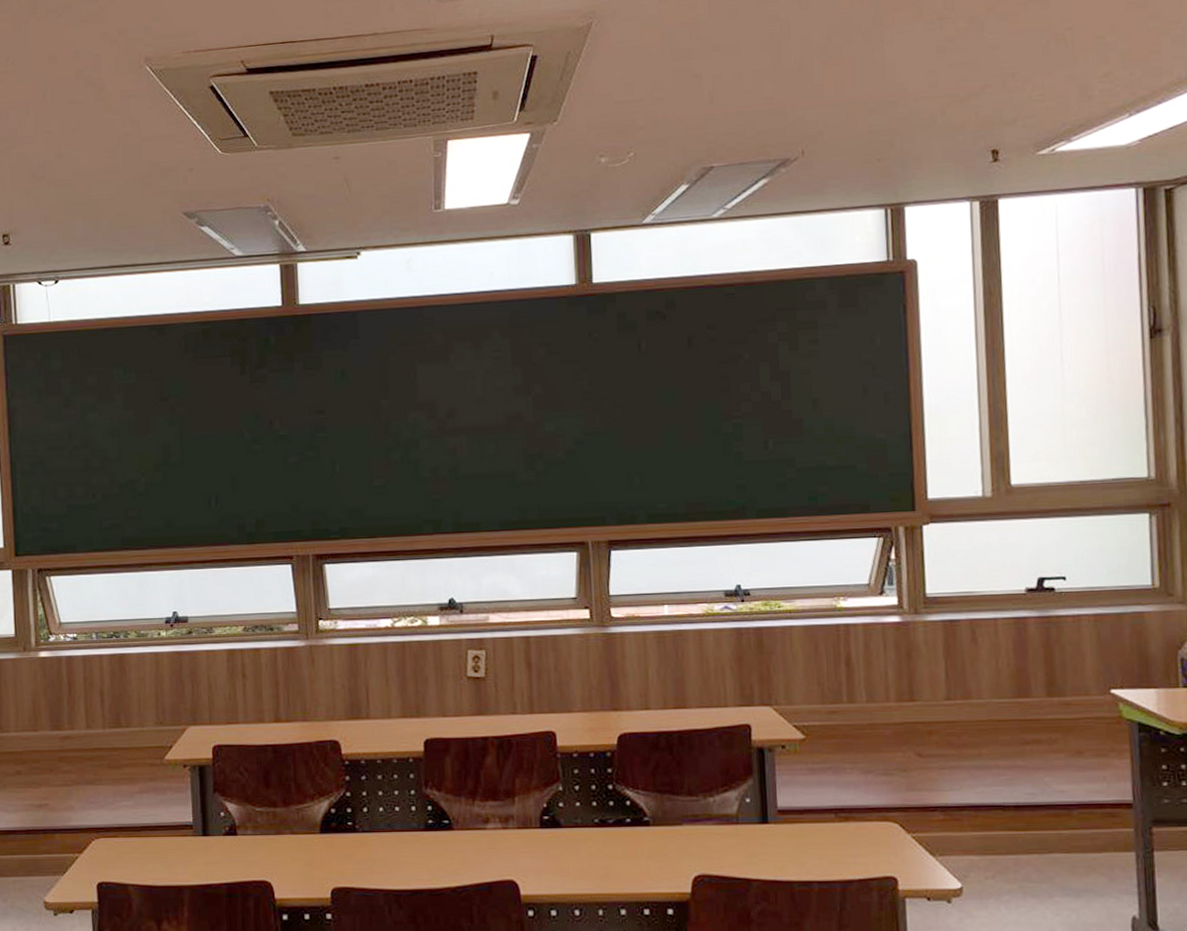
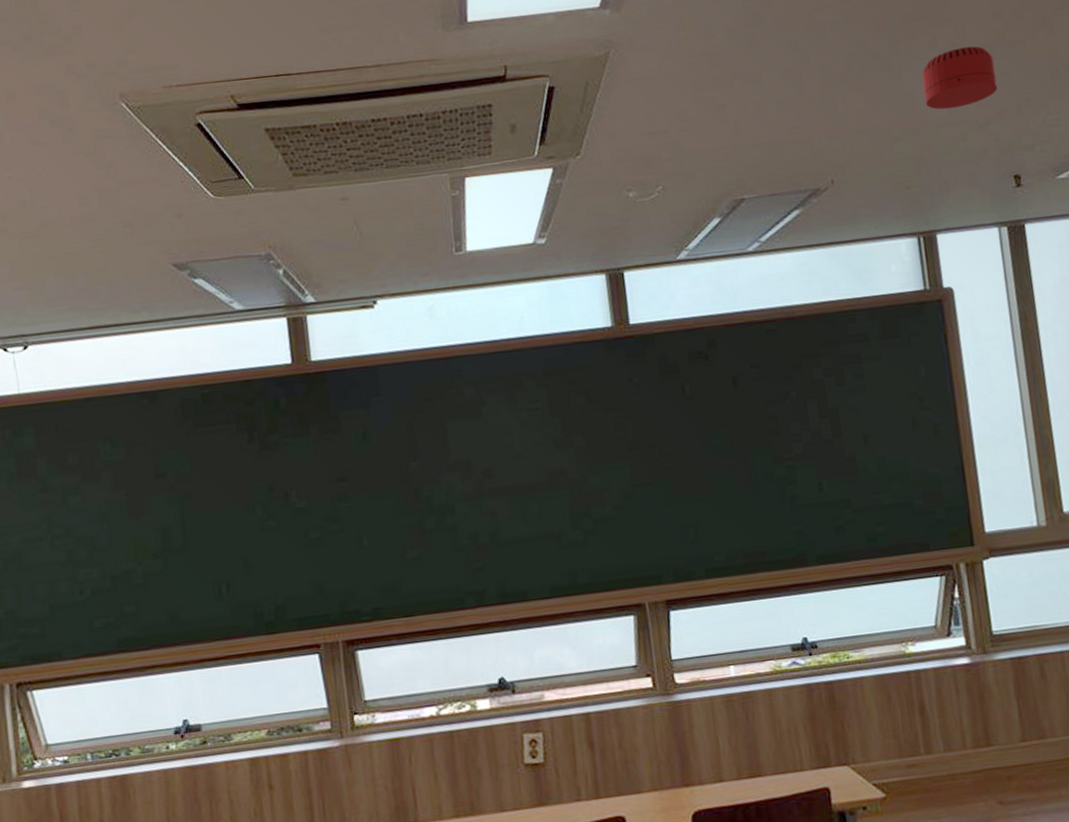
smoke detector: none [904,19,983,83] -> present [922,46,998,110]

